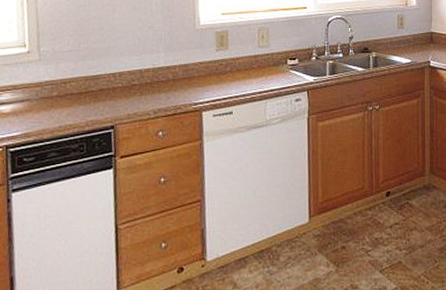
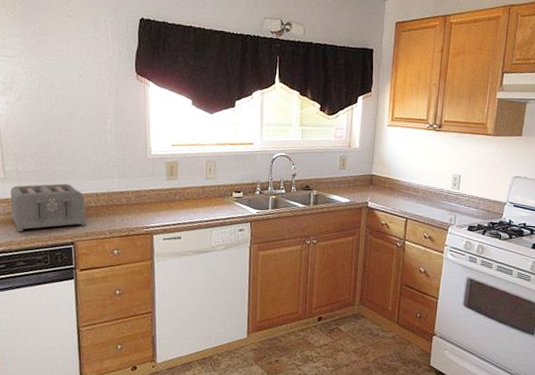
toaster: none [44,62,129,118] -> present [10,183,87,232]

